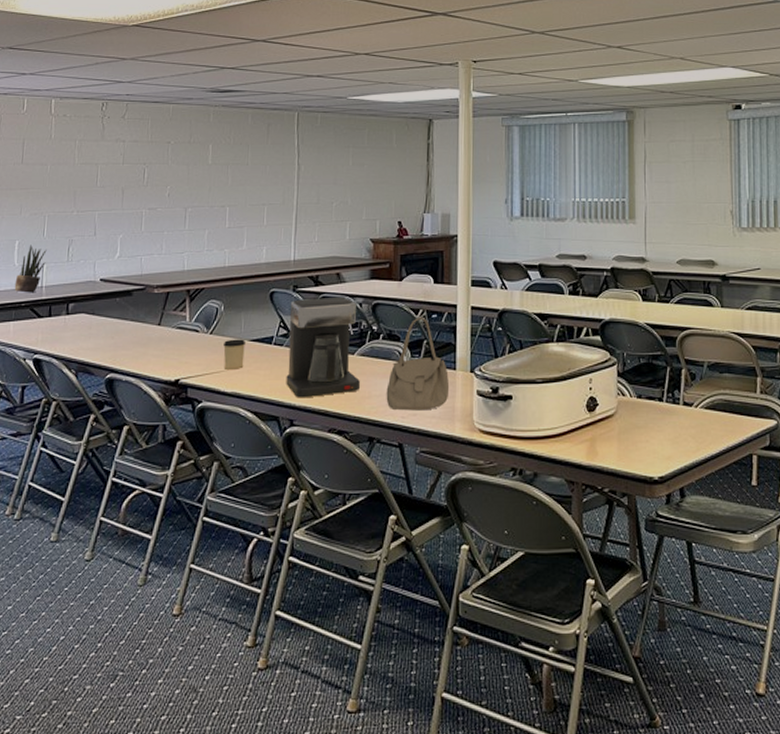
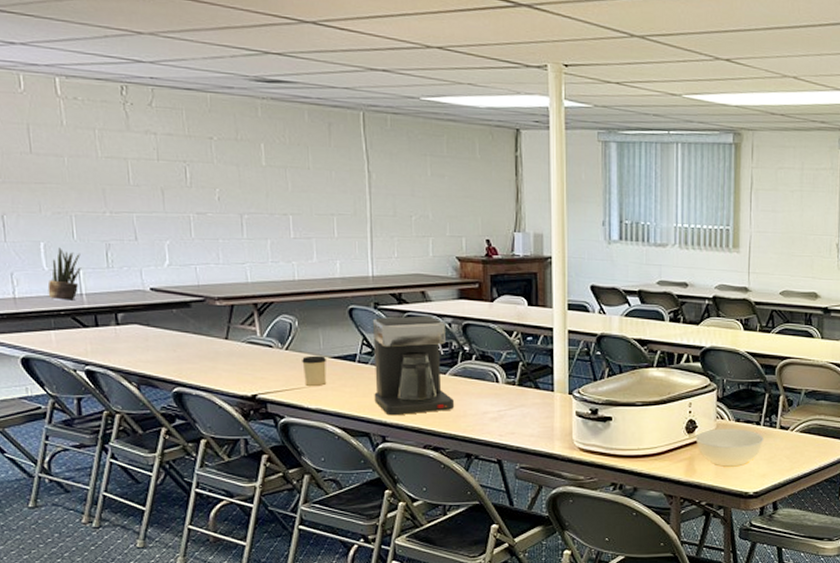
handbag: present [386,317,450,411] -> none [482,338,548,430]
bowl: none [596,406,668,448] -> present [695,428,764,467]

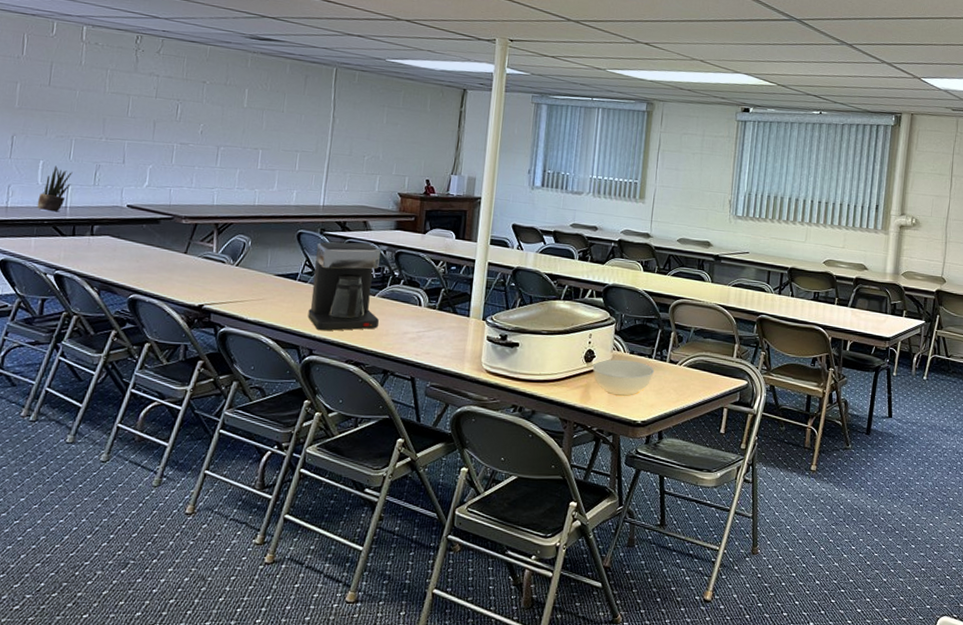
cup: present [302,355,327,387] -> none [248,272,271,301]

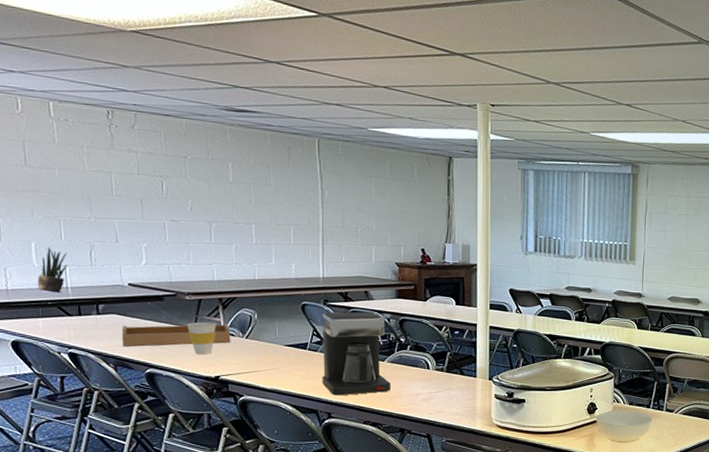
serving tray: none [110,248,222,271] -> present [121,324,231,347]
cup: none [178,247,208,281] -> present [186,322,216,354]

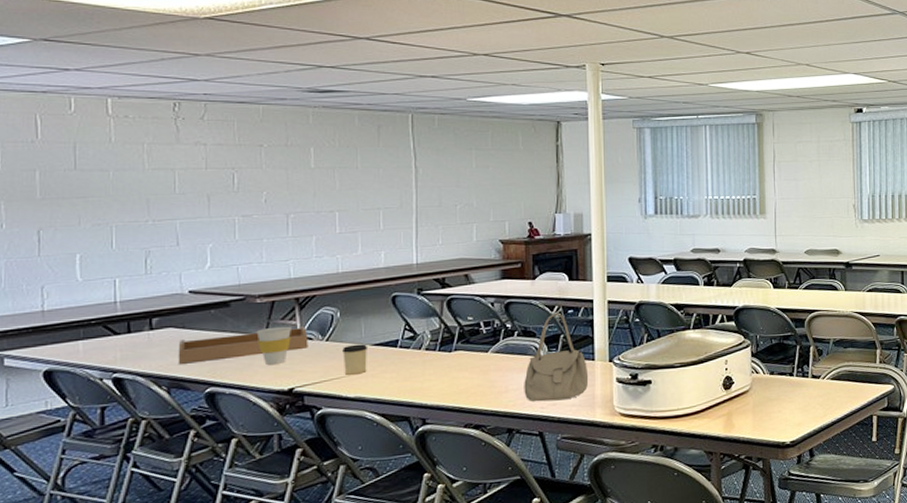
potted plant: present [37,247,68,293] -> none [79,258,118,310]
cup: none [260,343,281,371] -> present [343,344,367,376]
coffee maker: present [322,311,390,396] -> none [415,297,495,398]
handbag: none [415,332,471,409] -> present [524,312,589,402]
bowl: present [595,410,653,443] -> none [732,381,798,420]

